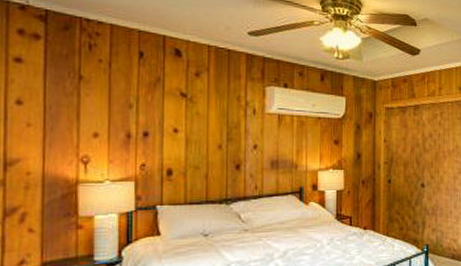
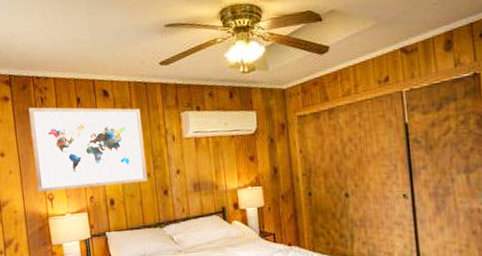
wall art: none [67,51,219,154] -> present [28,107,148,192]

